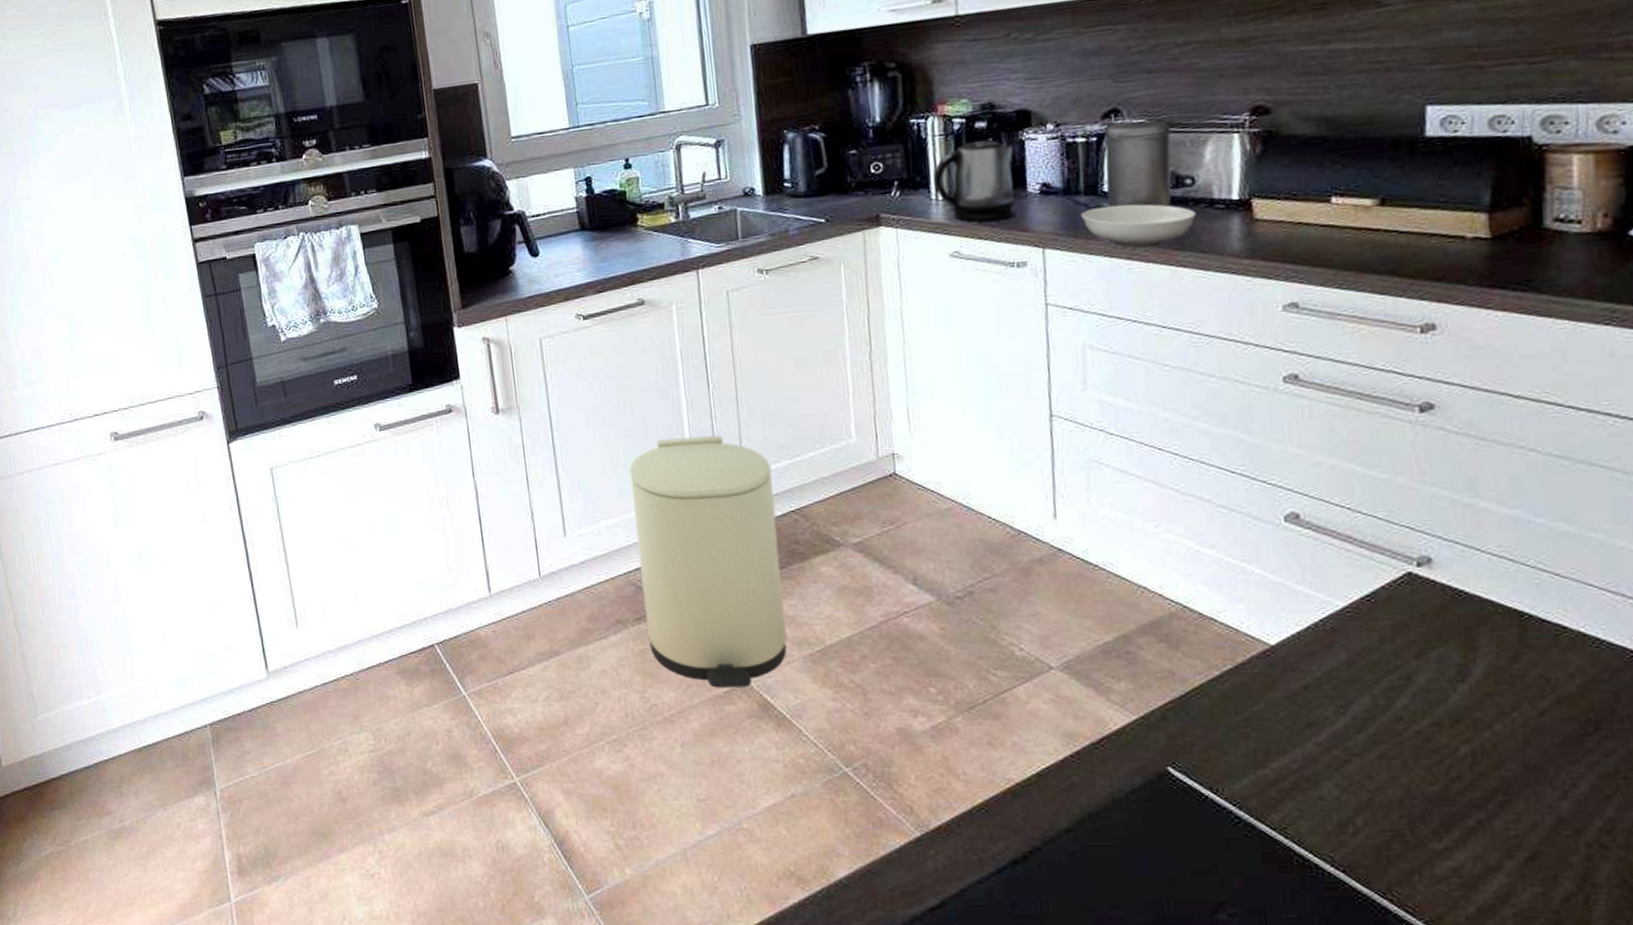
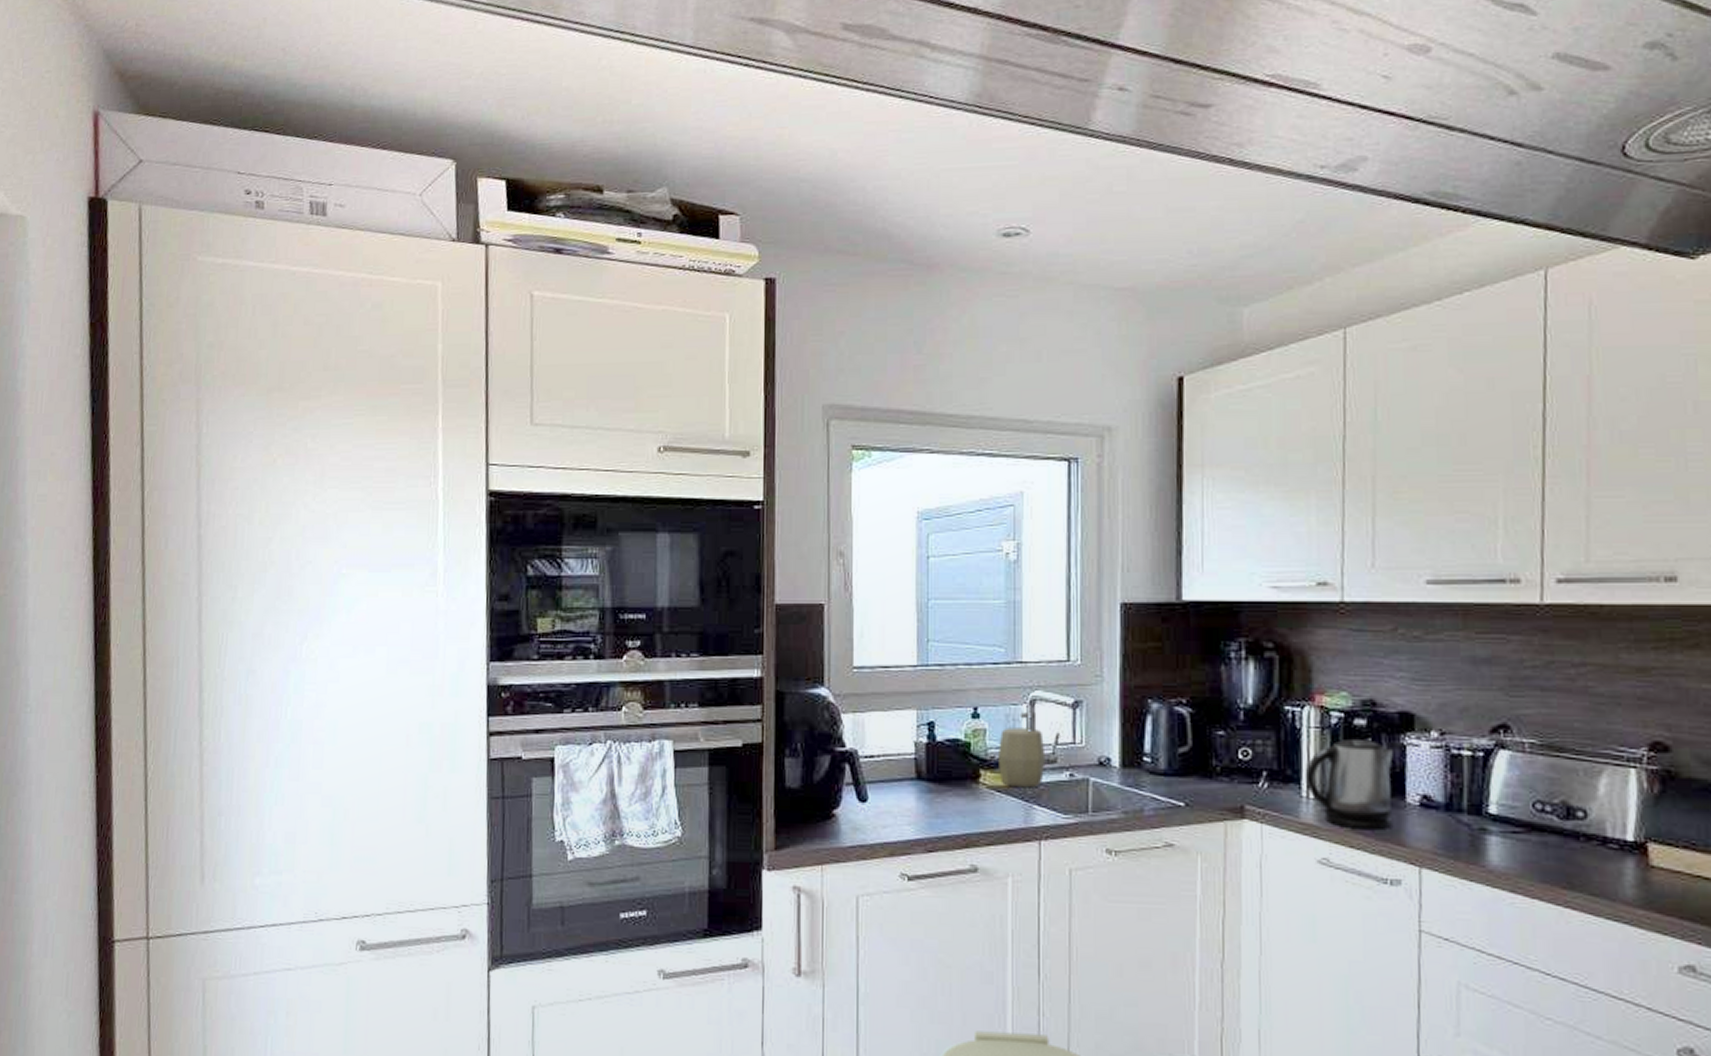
soap dispenser: none [651,155,696,226] -> present [997,711,1046,788]
bowl: present [1080,203,1196,249] -> none [1462,829,1587,883]
canister: present [1104,120,1172,208] -> none [1491,741,1564,840]

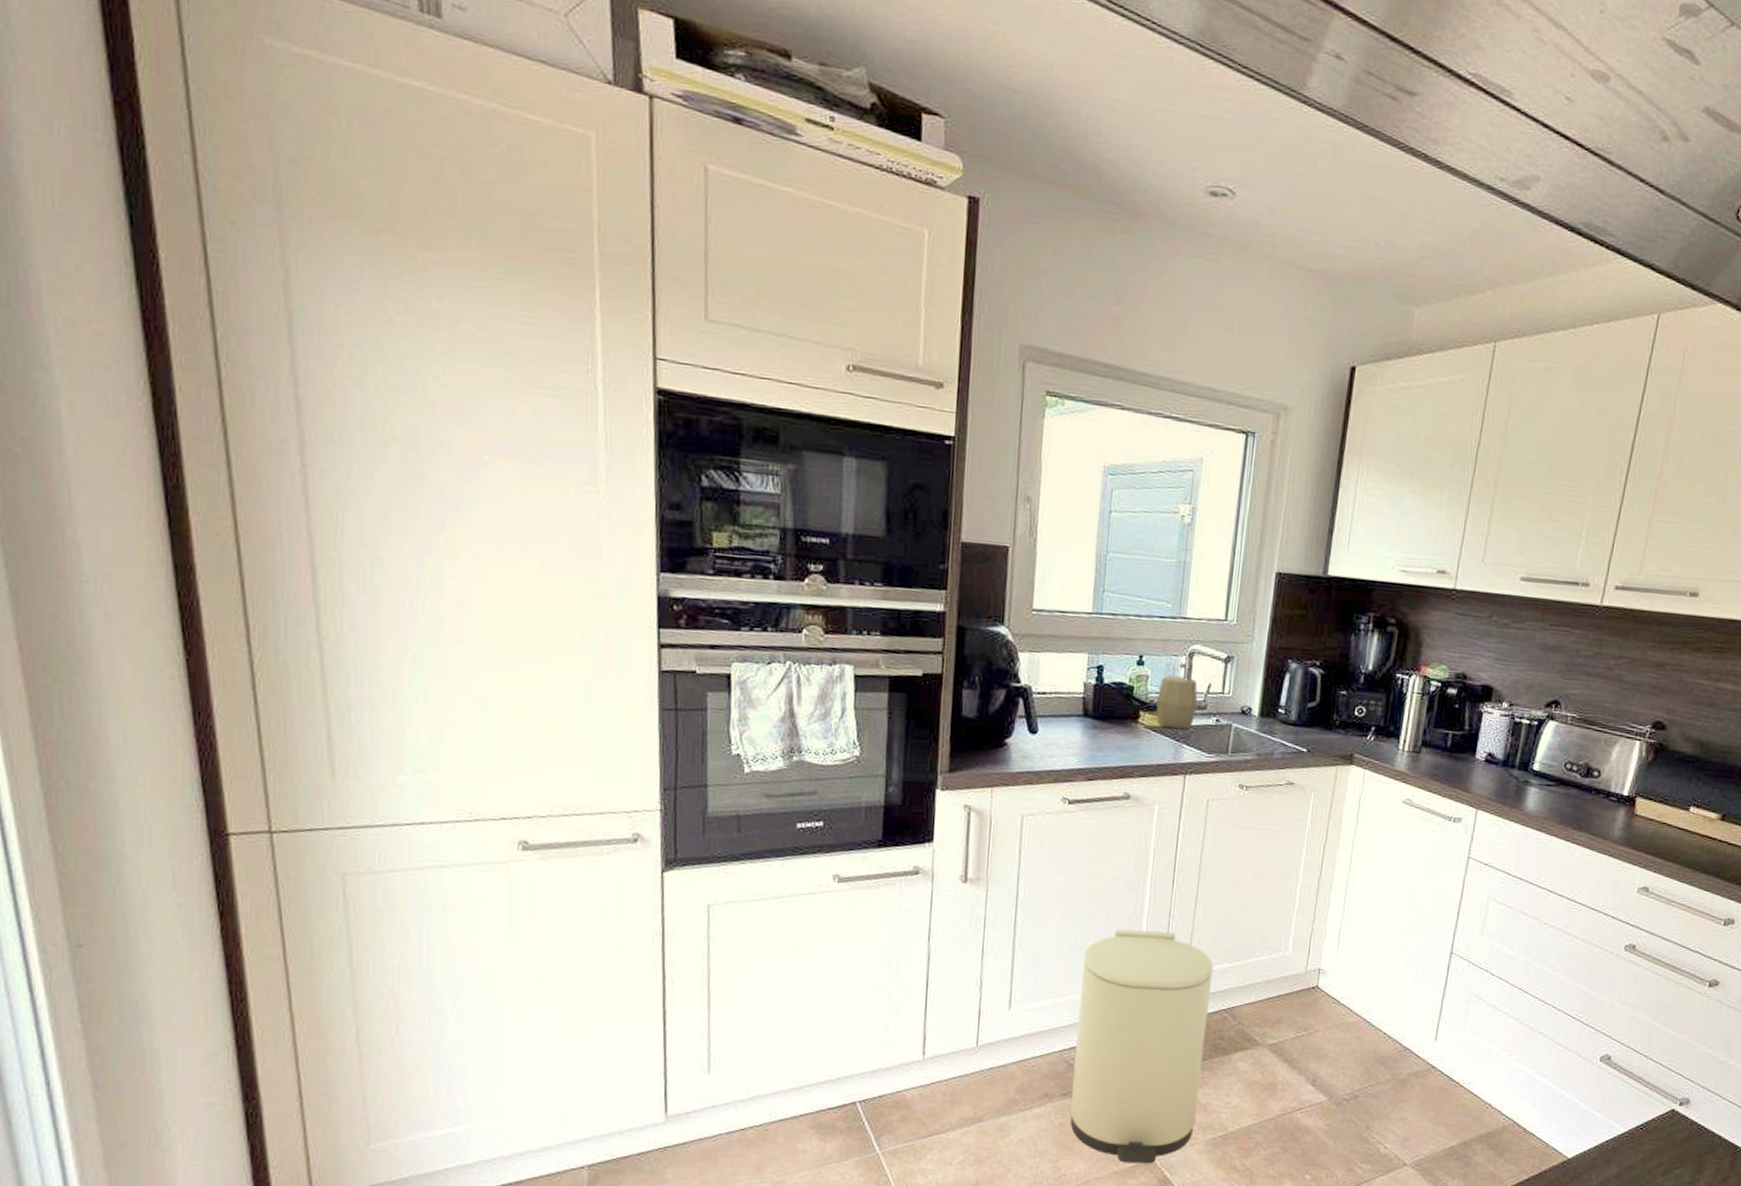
kettle: present [1306,740,1393,831] -> none [1404,705,1473,779]

